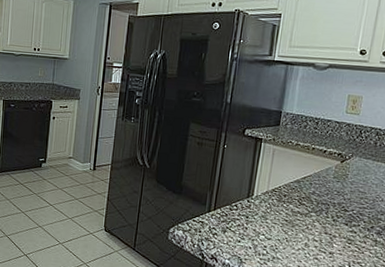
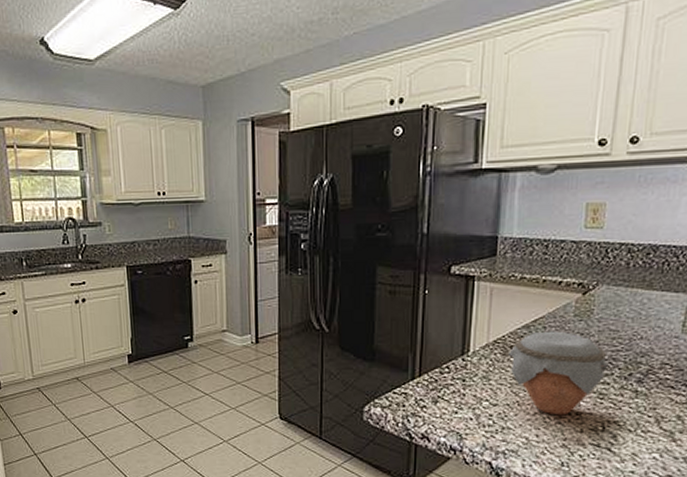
jar: none [283,187,357,253] -> present [509,331,609,416]

